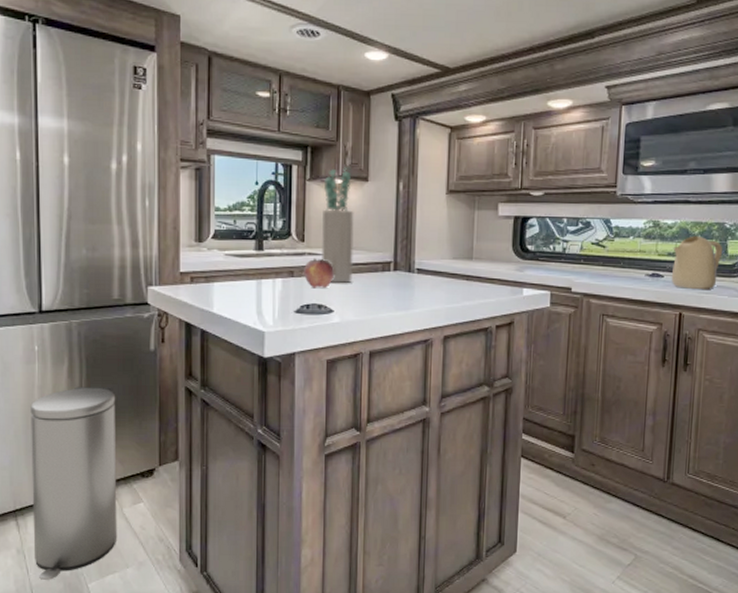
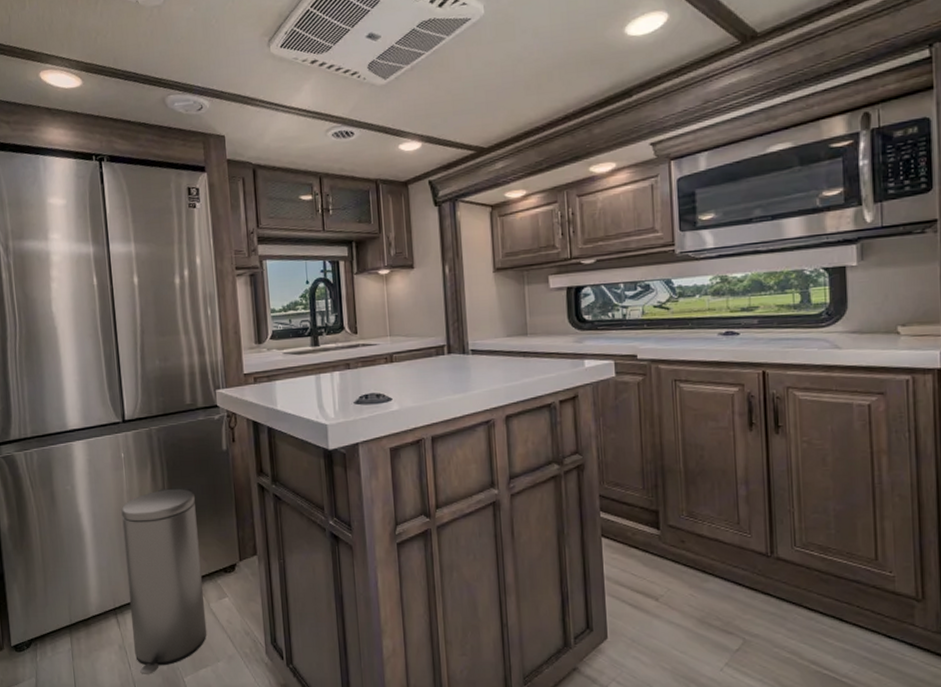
fruit: present [304,258,335,289] -> none [359,348,390,379]
vase: present [321,160,354,284] -> none [371,250,408,371]
kettle: present [671,235,723,290] -> none [746,286,806,345]

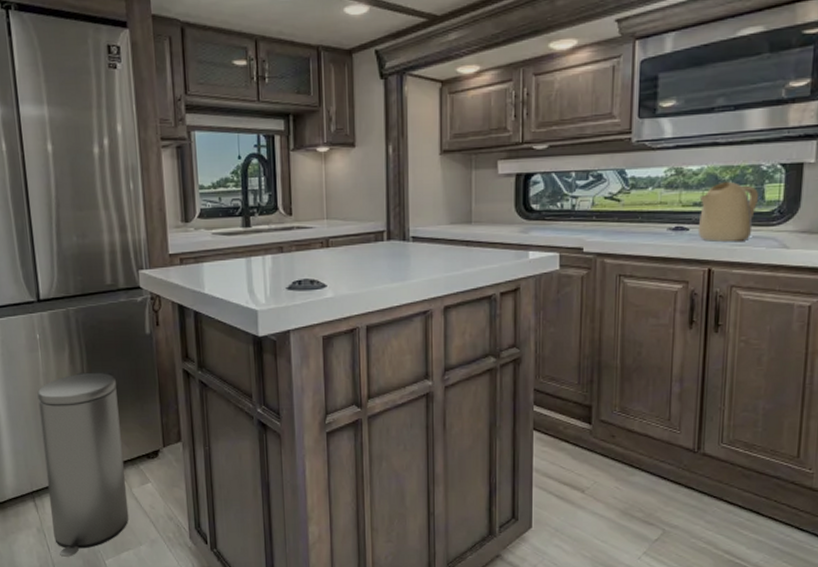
kettle: none [746,286,806,345] -> present [697,181,759,243]

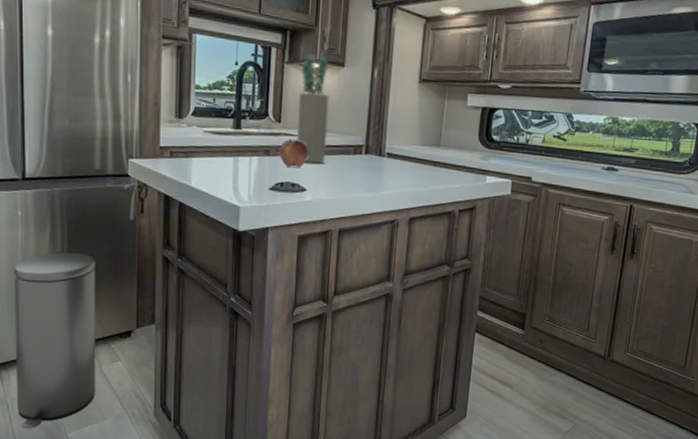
fruit: none [293,231,326,264] -> present [279,138,309,169]
vase: none [308,126,344,257] -> present [297,45,330,165]
kettle: present [697,181,759,243] -> none [625,133,676,185]

